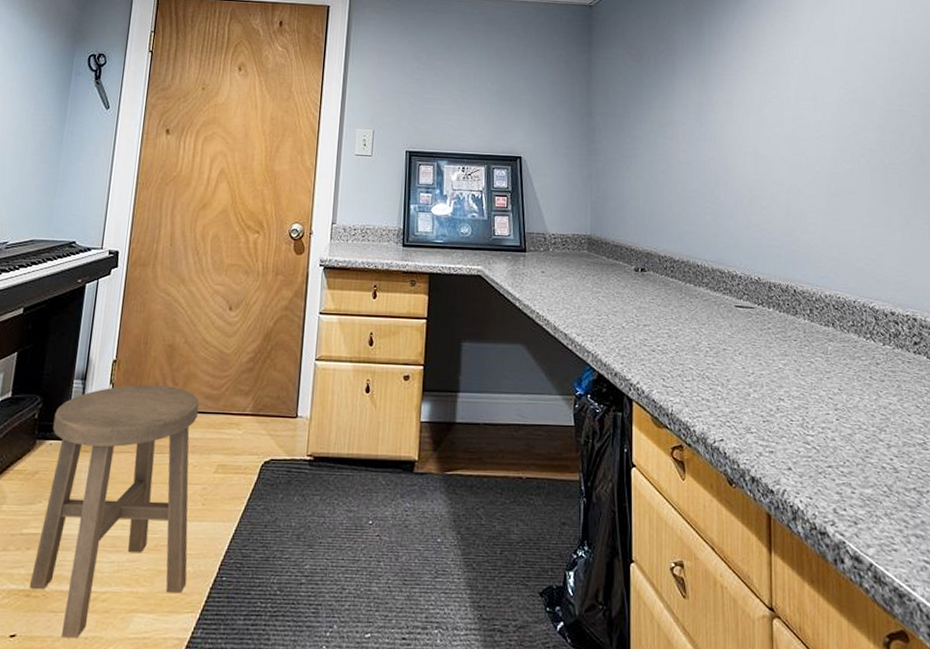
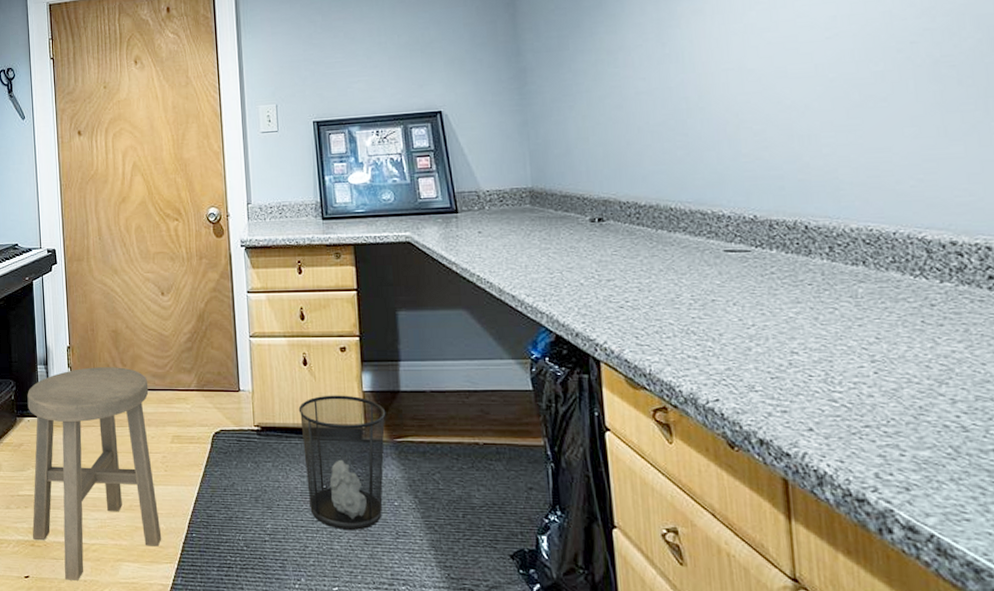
waste bin: none [353,424,440,569] -> present [298,395,386,530]

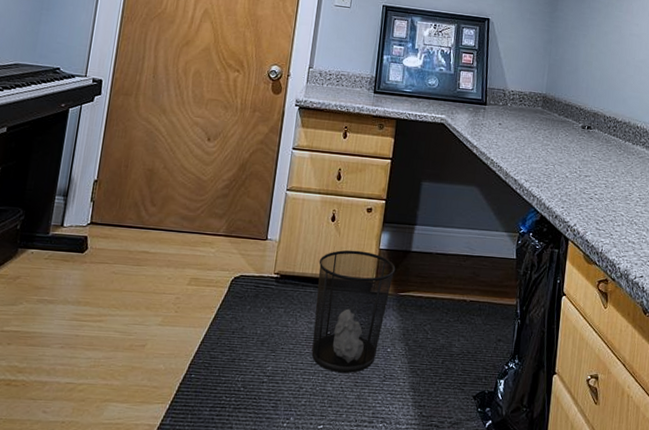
stool: present [27,367,162,581] -> none [9,203,176,422]

